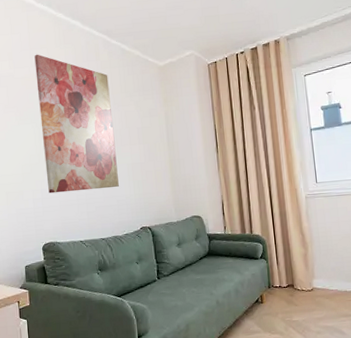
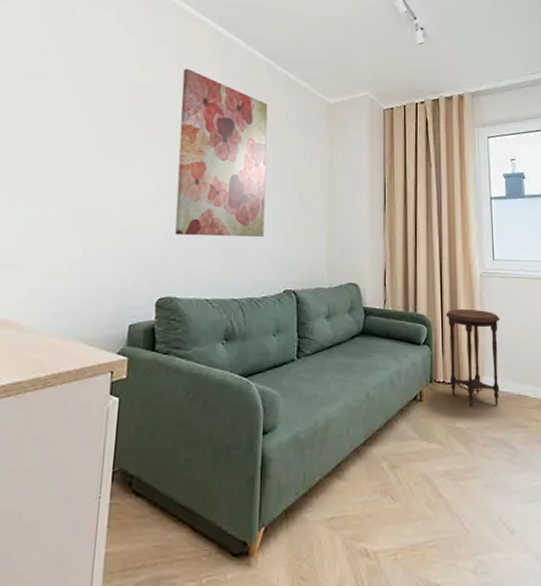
side table: none [277,226,329,305] -> present [445,309,501,408]

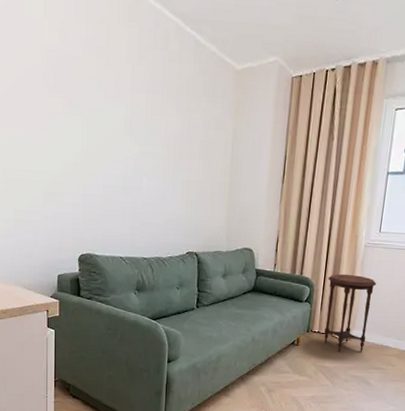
wall art: present [175,68,268,238] -> none [90,29,176,205]

